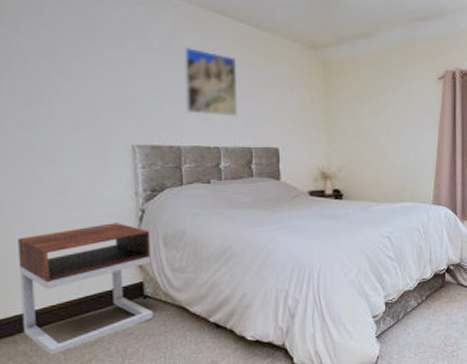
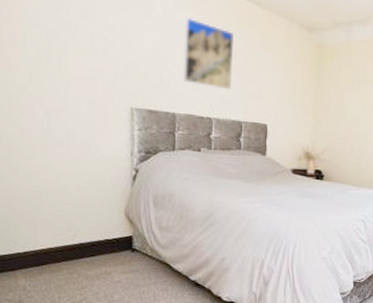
nightstand: present [17,223,153,355] -> none [22,178,142,292]

